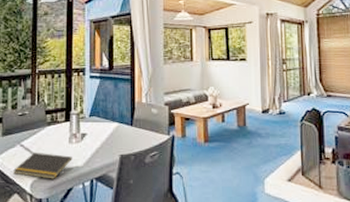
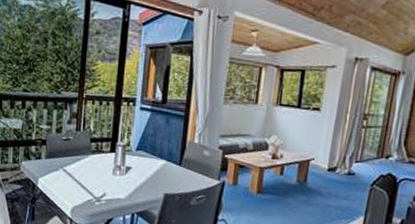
notepad: present [13,152,72,179] -> none [55,178,115,208]

